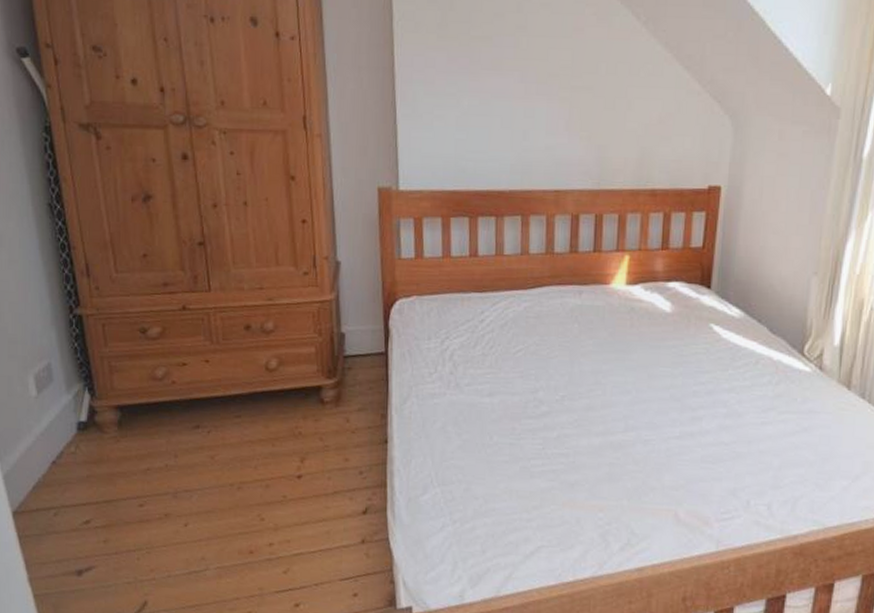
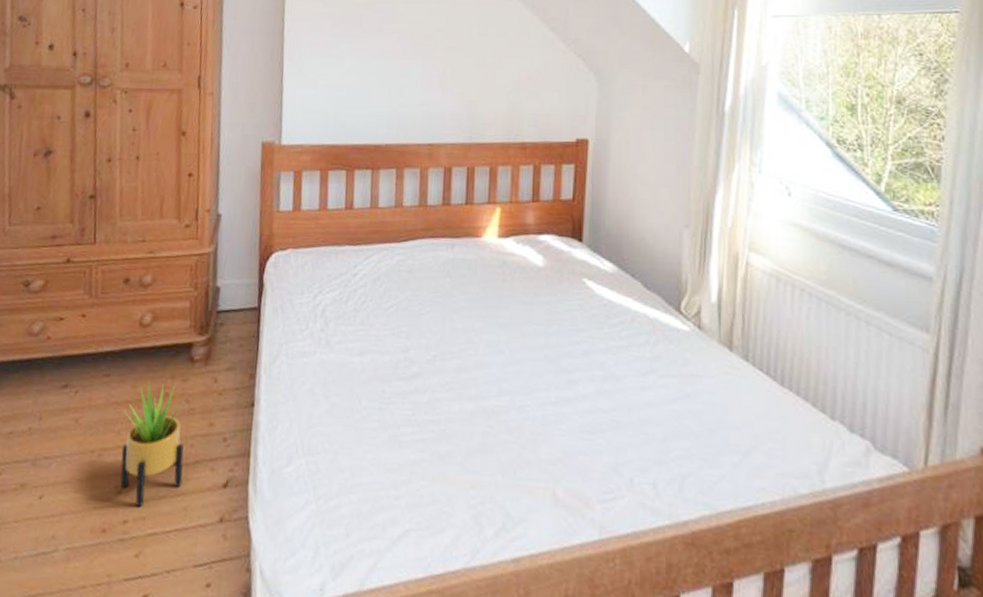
potted plant: none [259,421,323,532] -> present [120,381,185,508]

